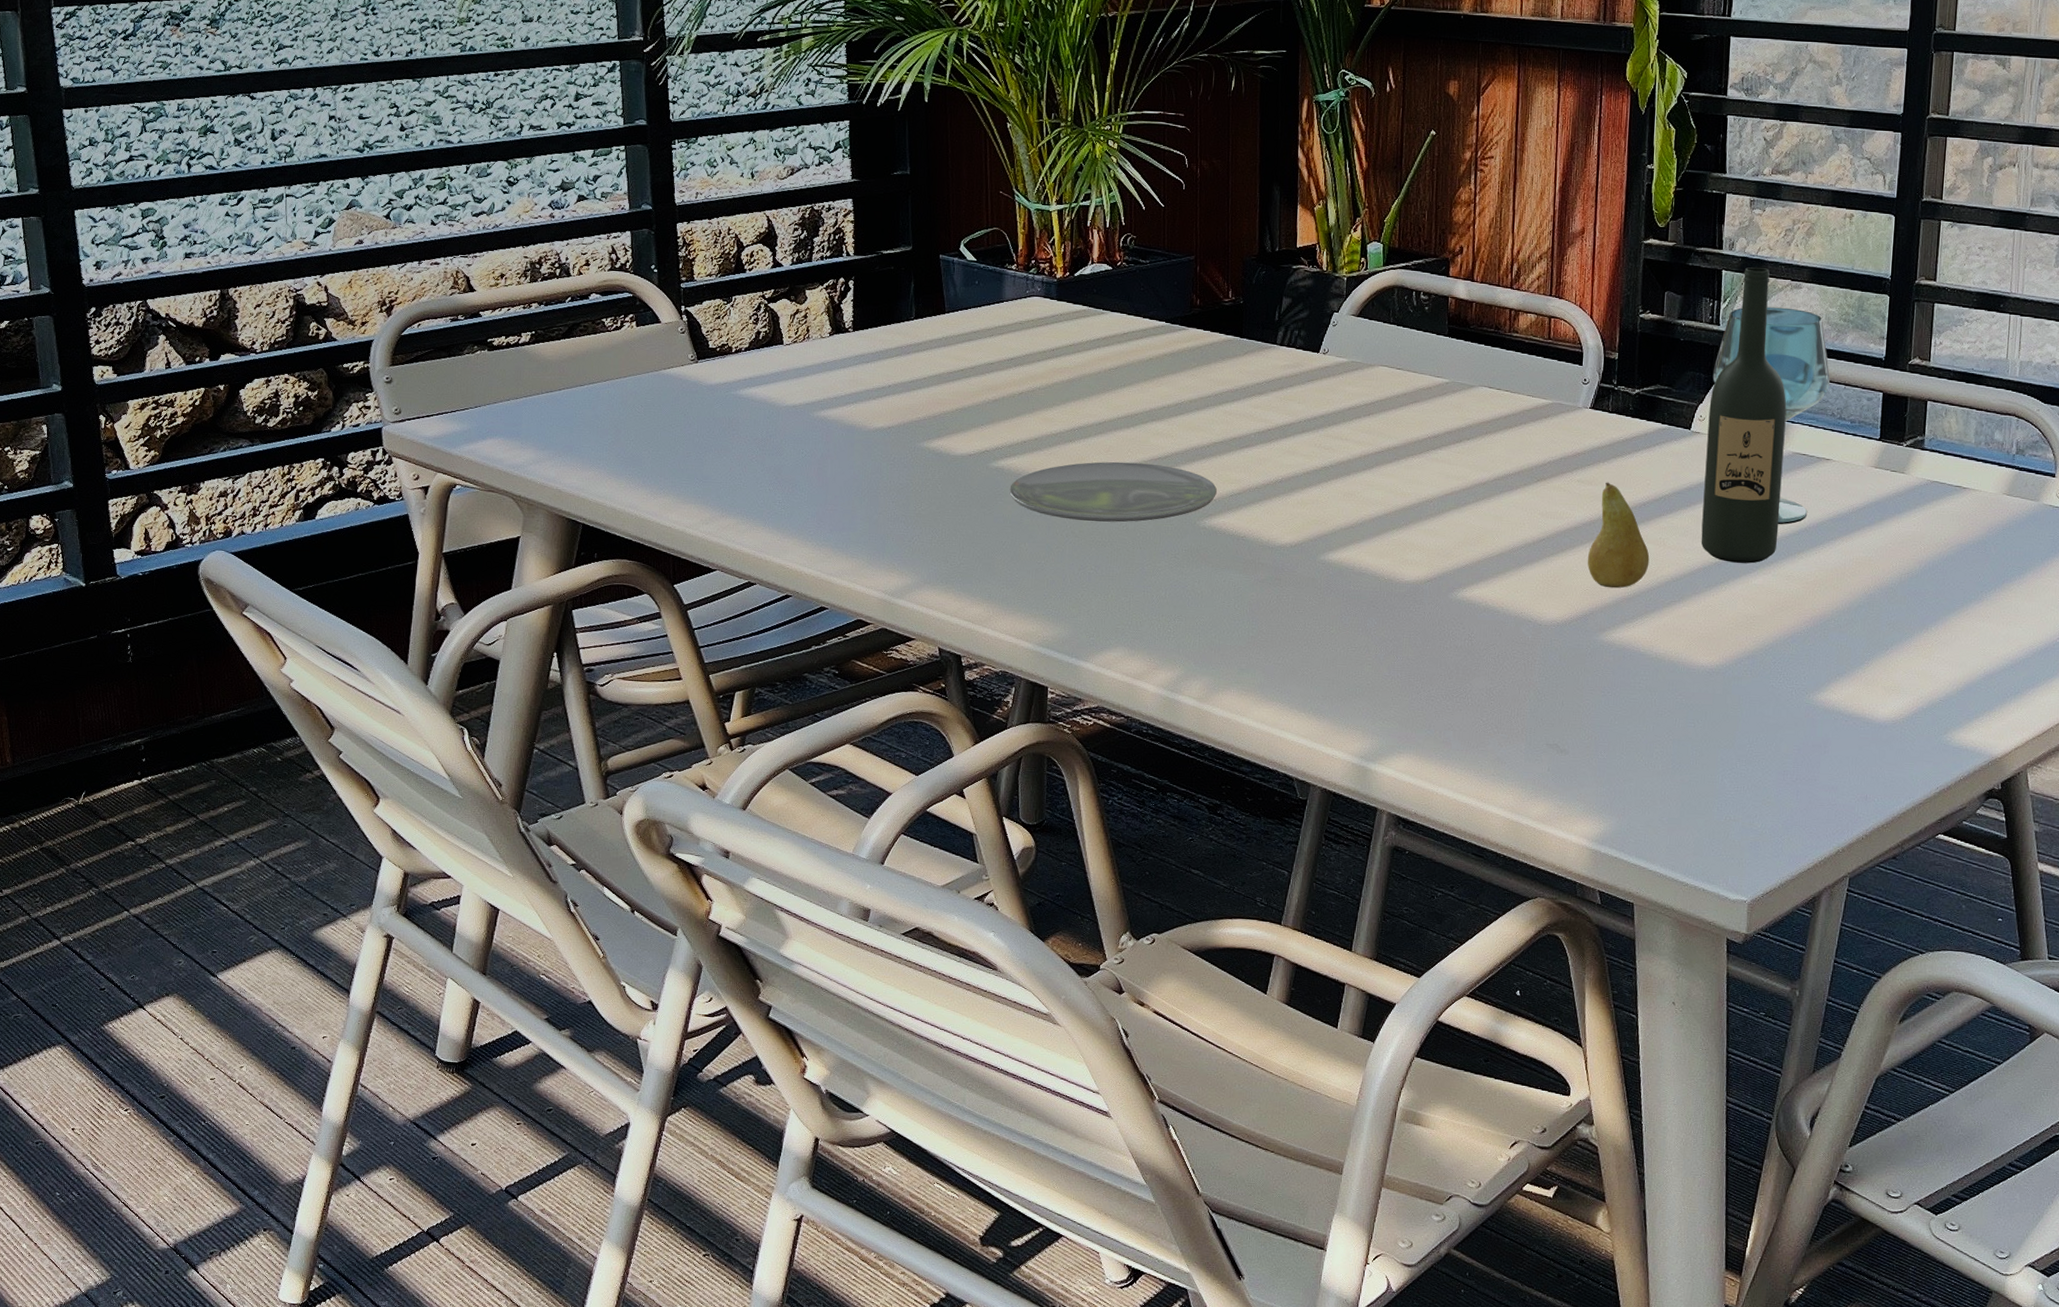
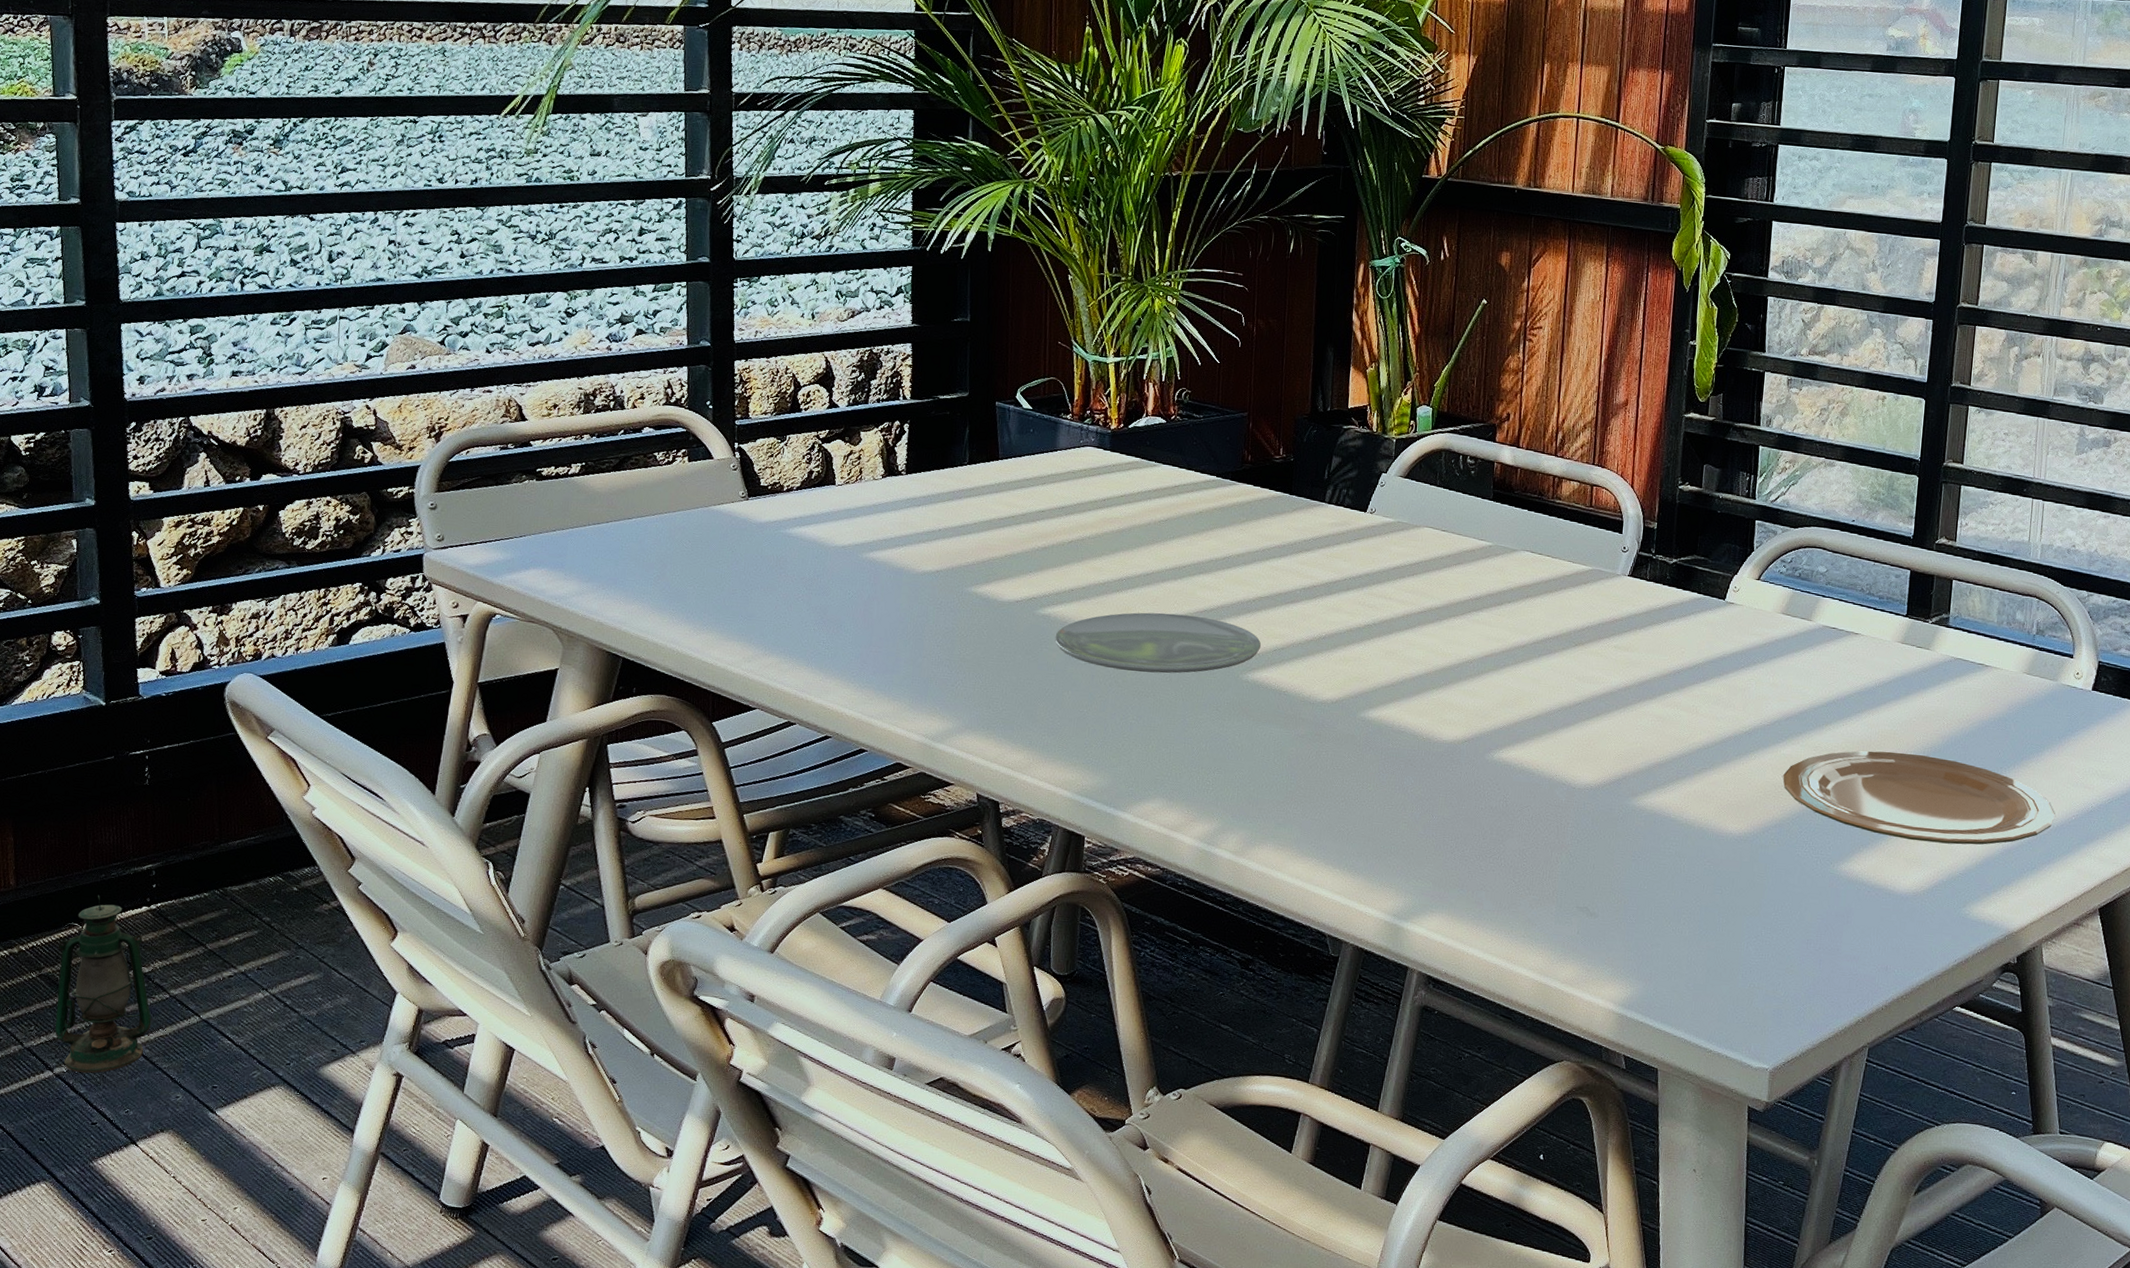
lantern: none [56,770,150,941] -> present [54,894,152,1073]
fruit: present [1587,482,1650,588] -> none [1621,648,1682,754]
wine bottle: present [1701,267,1787,564] -> none [1732,444,1818,733]
wine glass: present [1712,307,1831,525] -> none [1747,483,1861,697]
plate: none [1755,578,2040,671] -> present [1783,751,2056,845]

